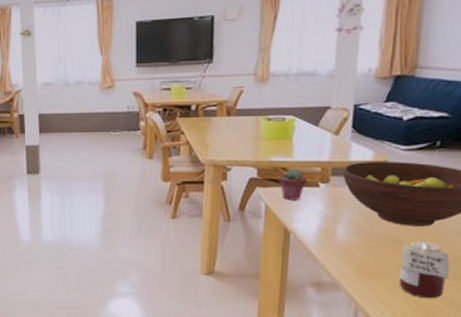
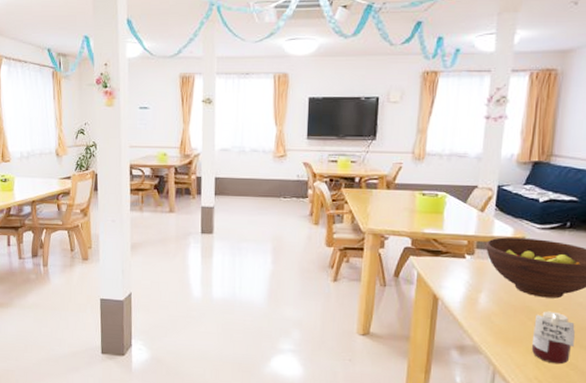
potted succulent: present [279,169,306,201] -> none [430,241,455,270]

